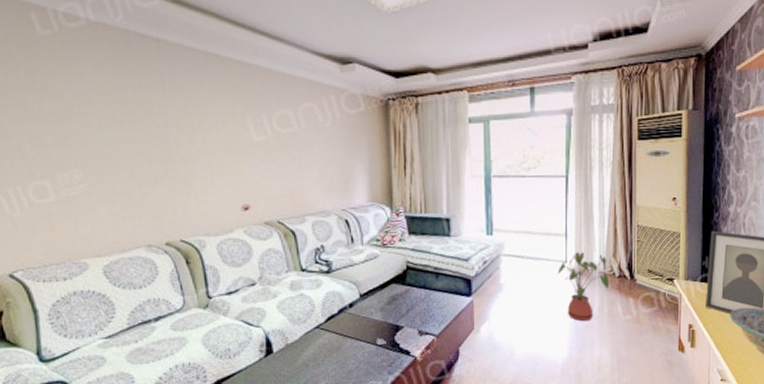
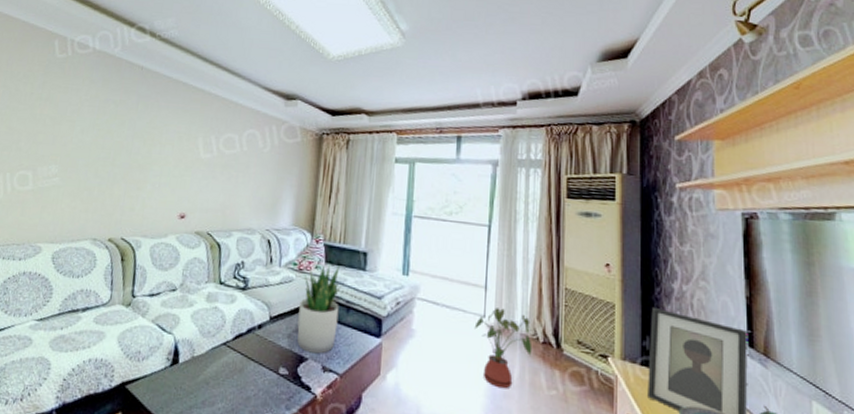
planter: none [388,235,429,321] -> present [297,264,343,354]

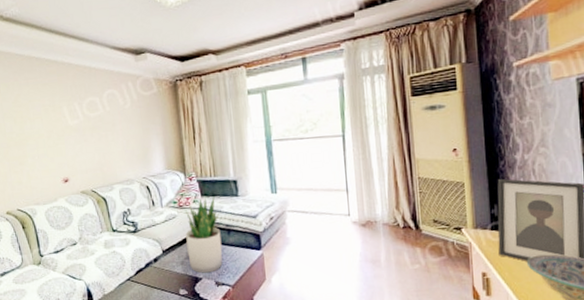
house plant: present [474,307,533,388] -> none [341,205,395,271]

